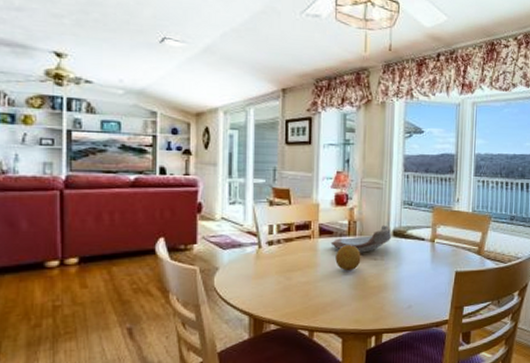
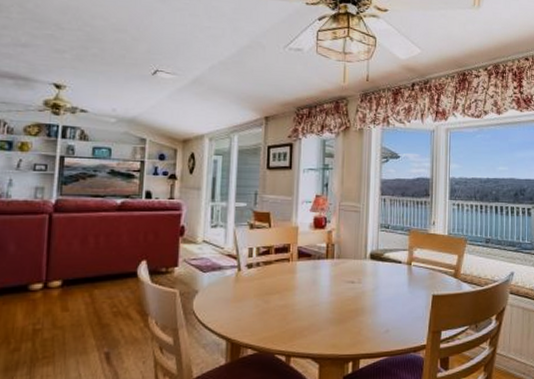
bowl: present [330,225,392,253] -> none [309,248,369,276]
fruit: present [335,245,361,271] -> none [313,268,339,295]

